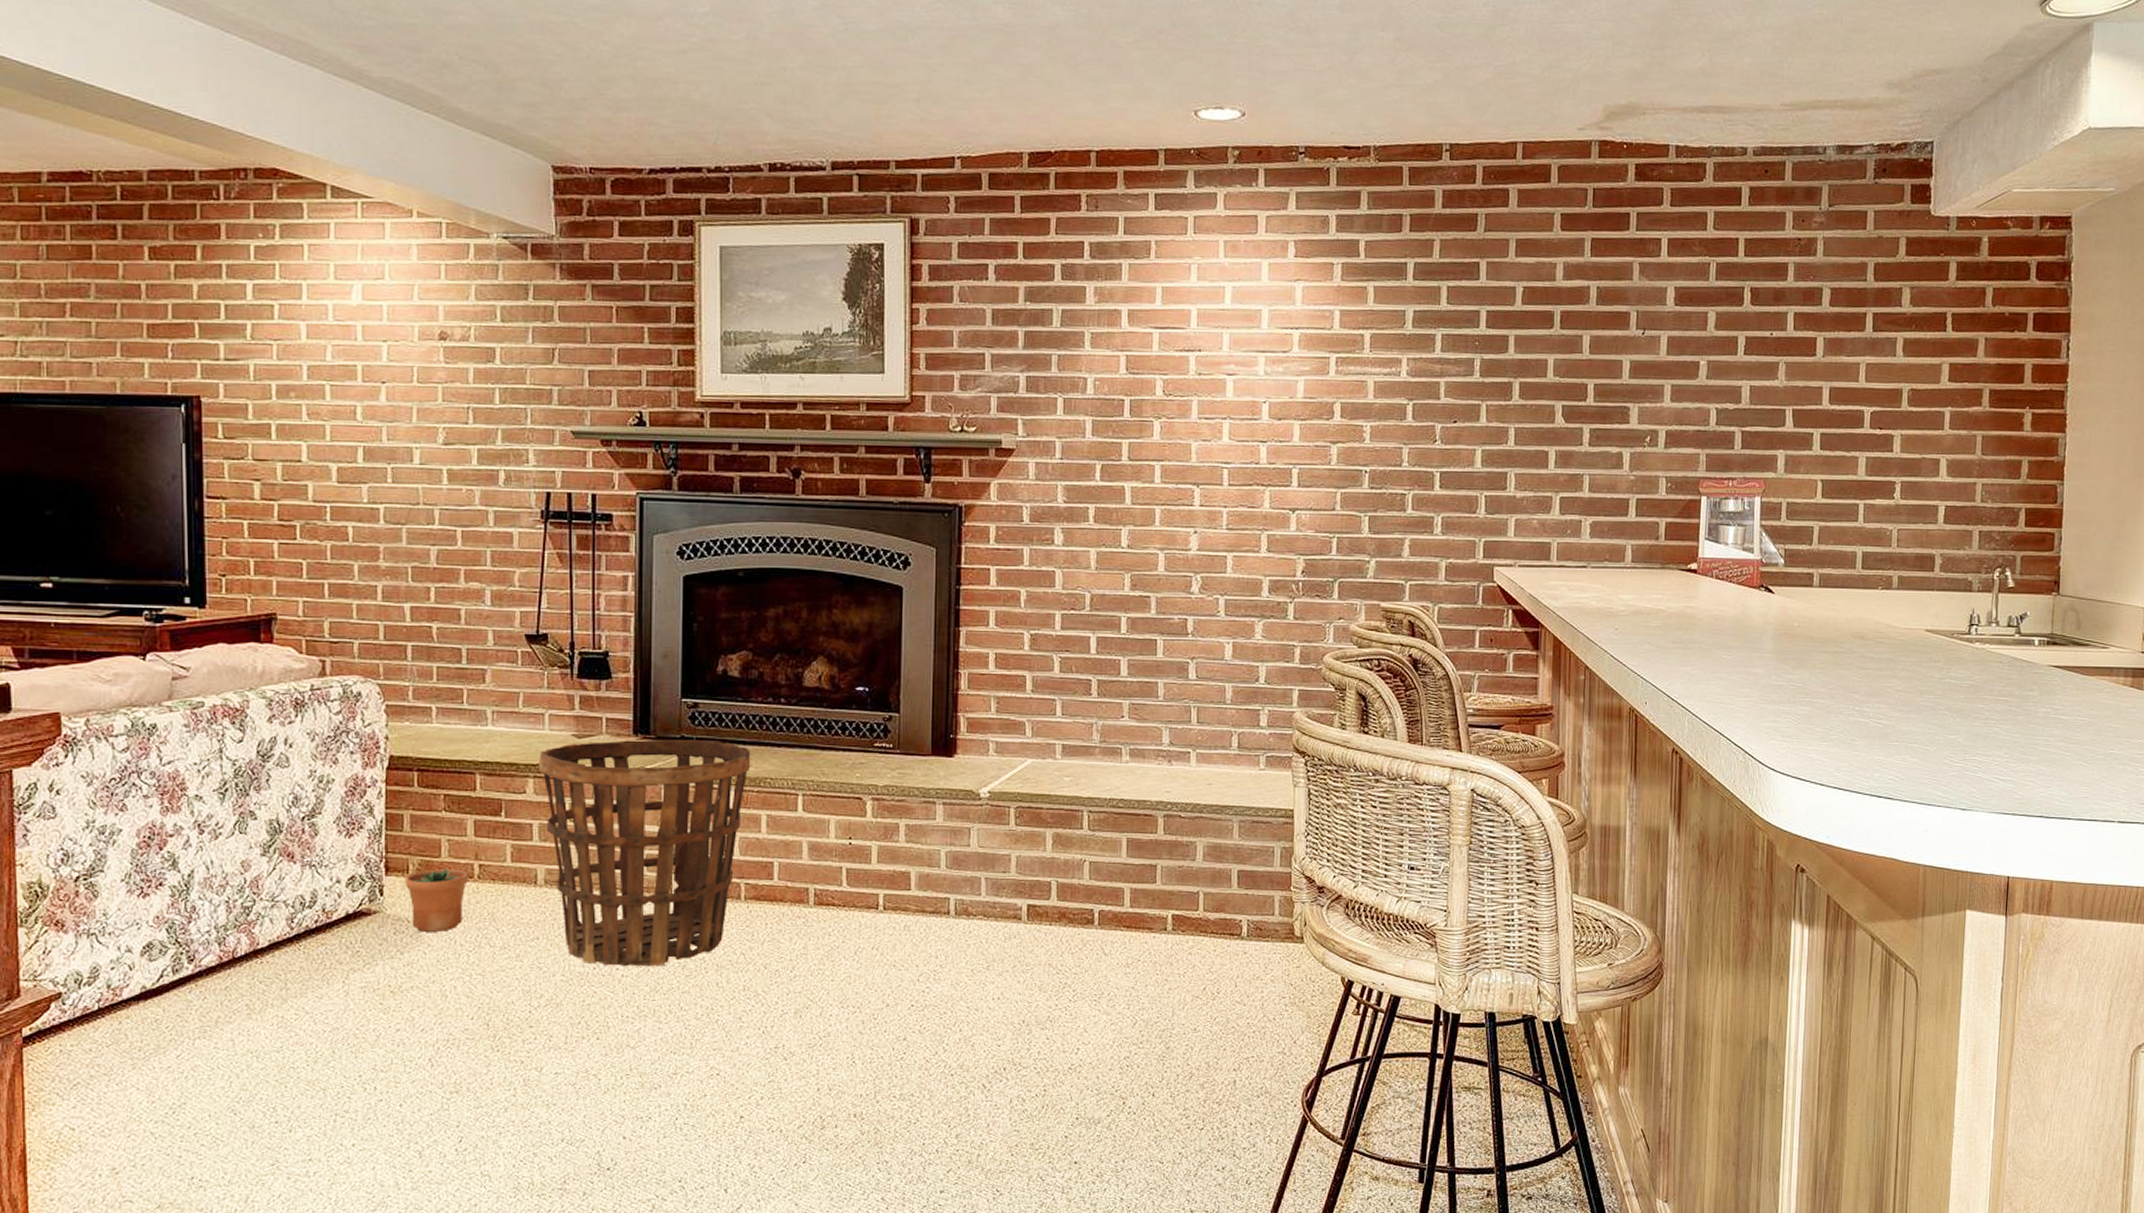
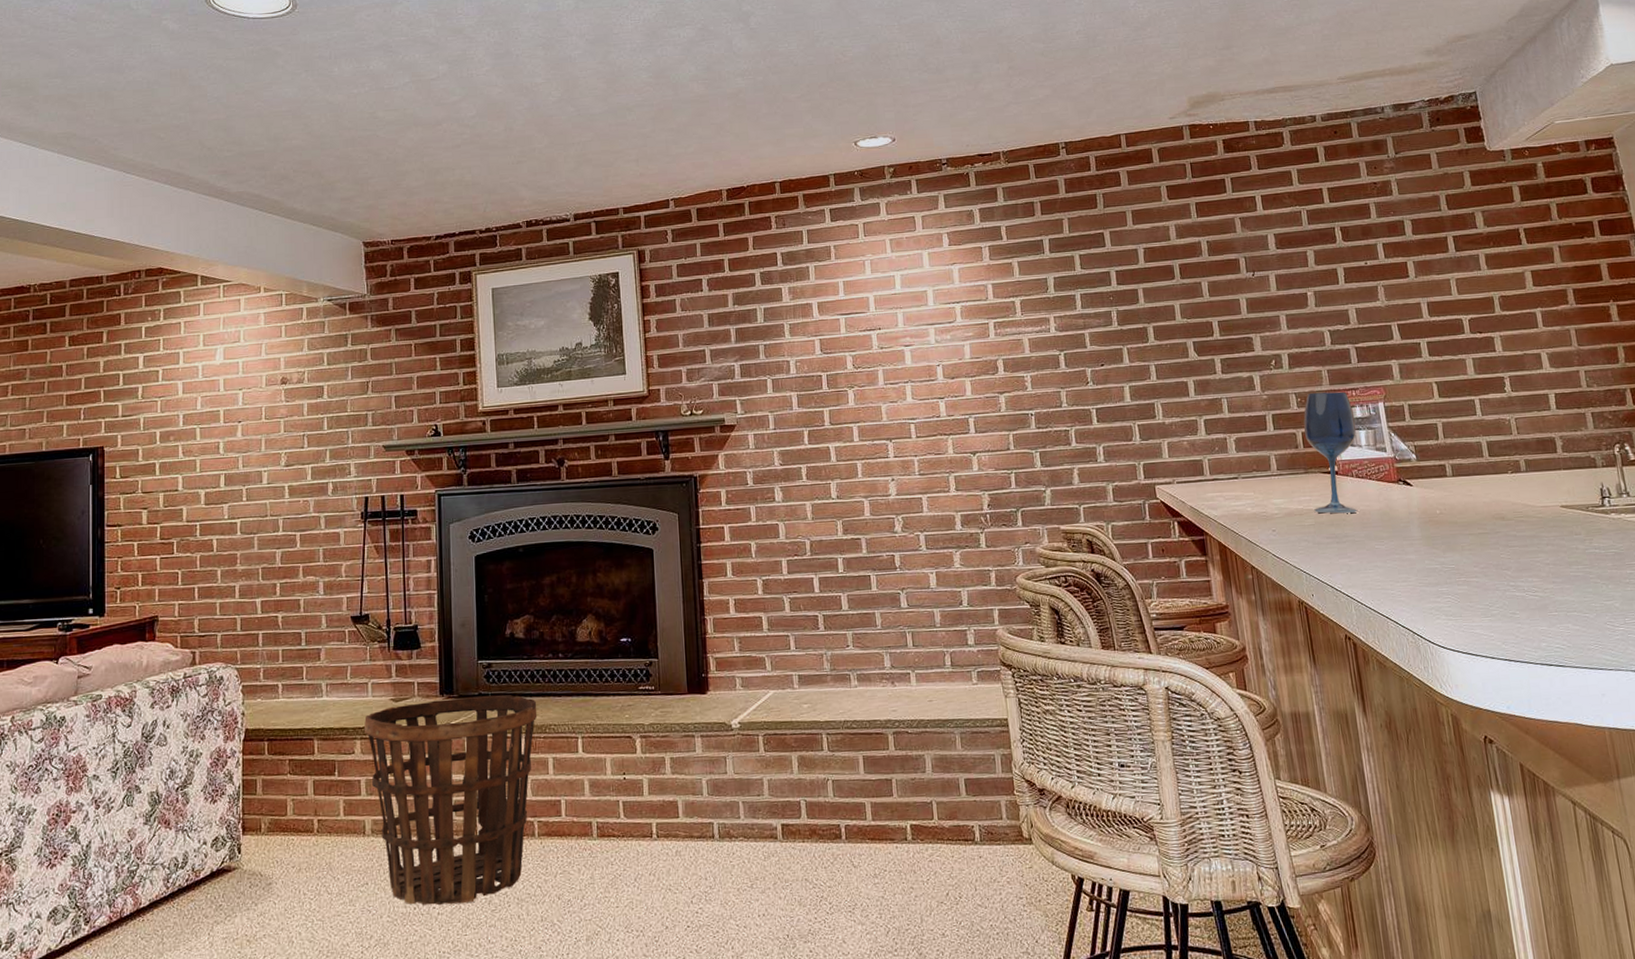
planter: present [405,869,470,932] -> none [258,825,310,884]
wineglass: none [1663,478,1727,617] -> present [1303,391,1358,514]

